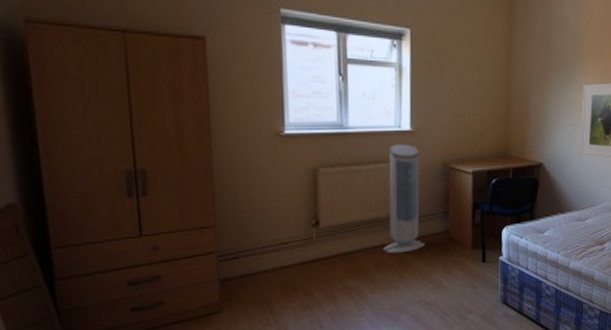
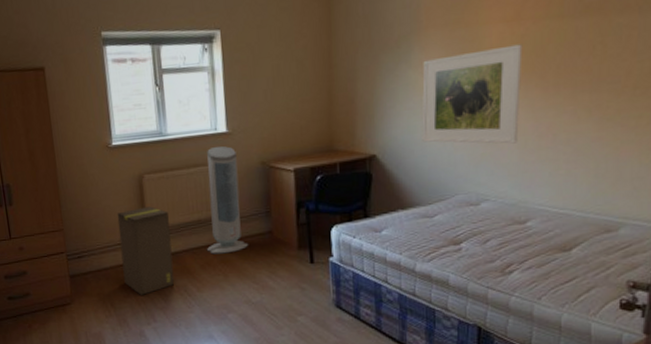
cardboard box: none [284,202,346,300] -> present [117,206,175,295]

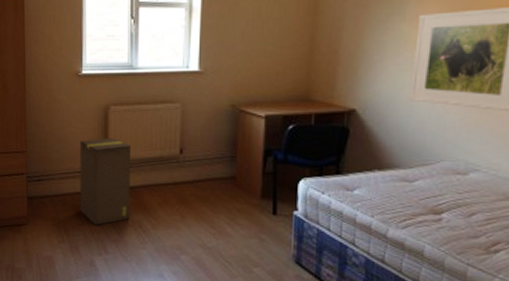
air purifier: present [206,145,248,254] -> none [165,84,209,194]

